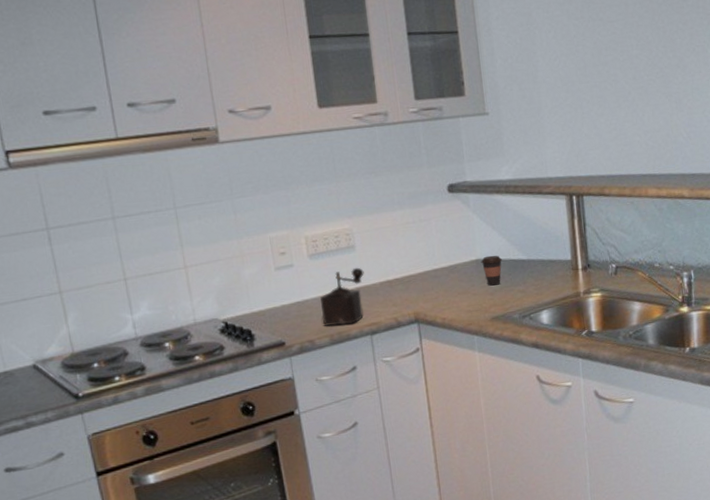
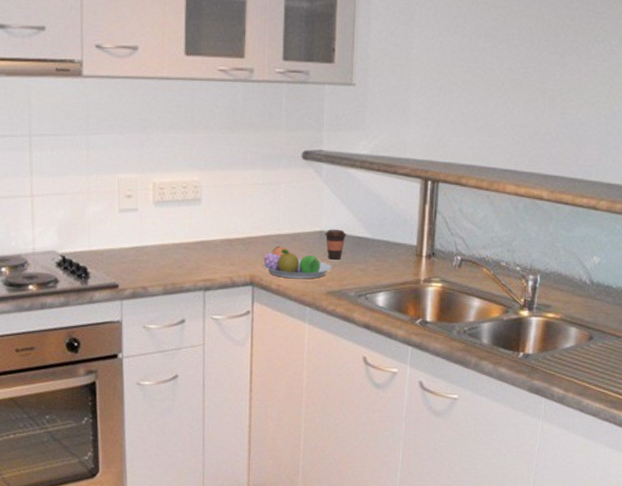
pepper mill: present [320,267,364,327] -> none [158,221,206,277]
fruit bowl: none [424,279,493,311] -> present [263,245,332,279]

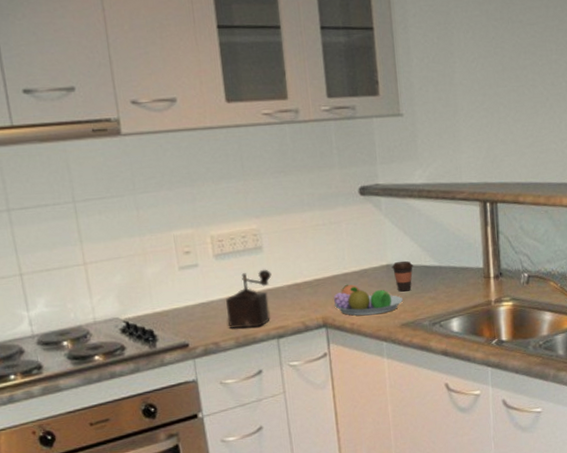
pepper mill: none [158,221,206,277] -> present [226,269,272,329]

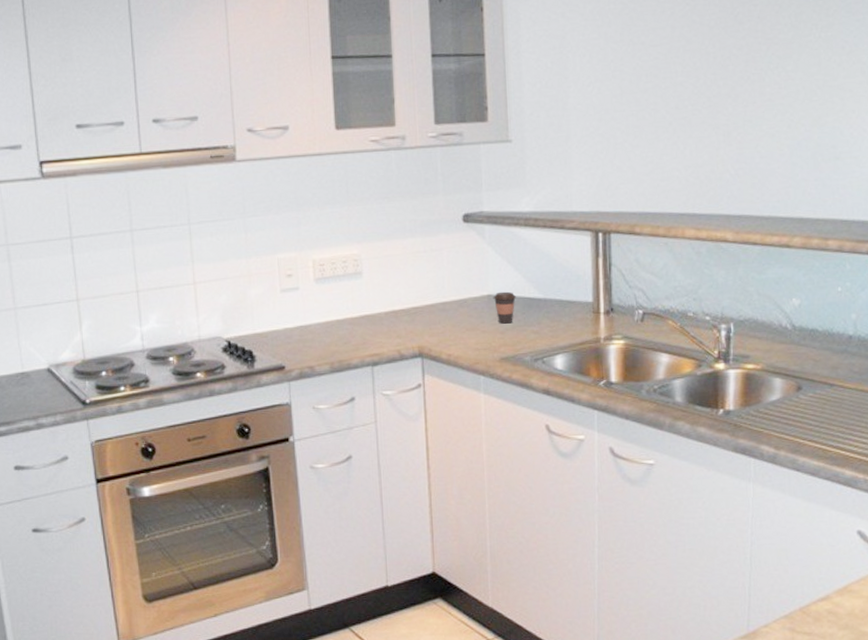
pepper mill: present [226,269,272,329] -> none [323,294,370,354]
fruit bowl: present [333,284,404,316] -> none [430,313,504,347]

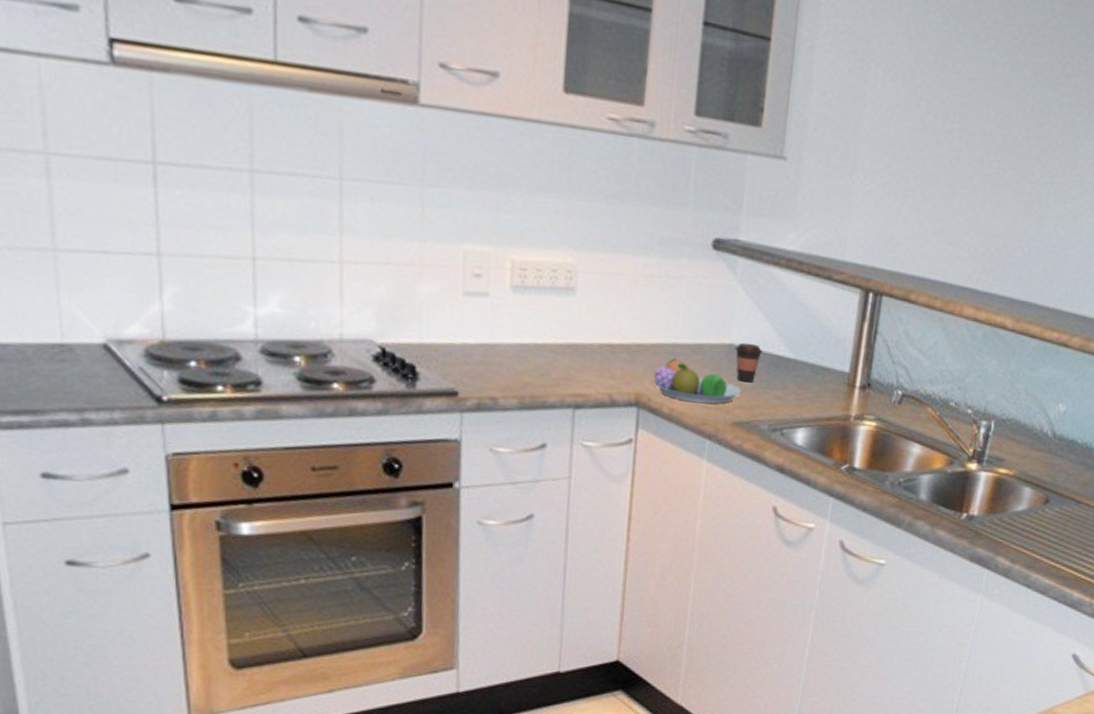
fruit bowl: none [430,313,504,347] -> present [653,358,742,404]

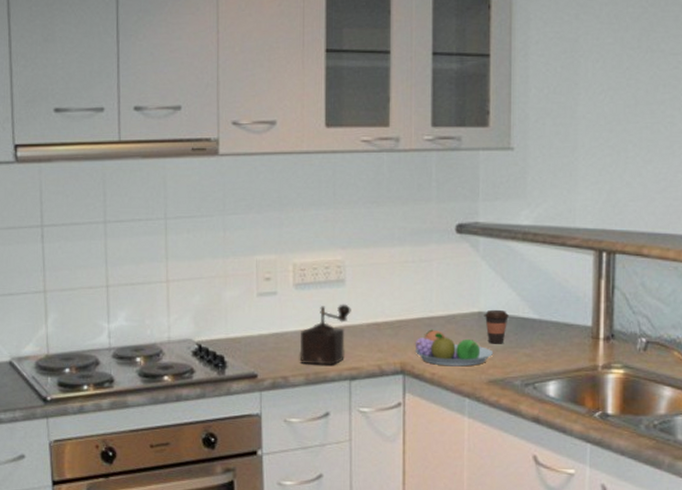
pepper mill: none [513,317,581,389] -> present [299,304,351,365]

